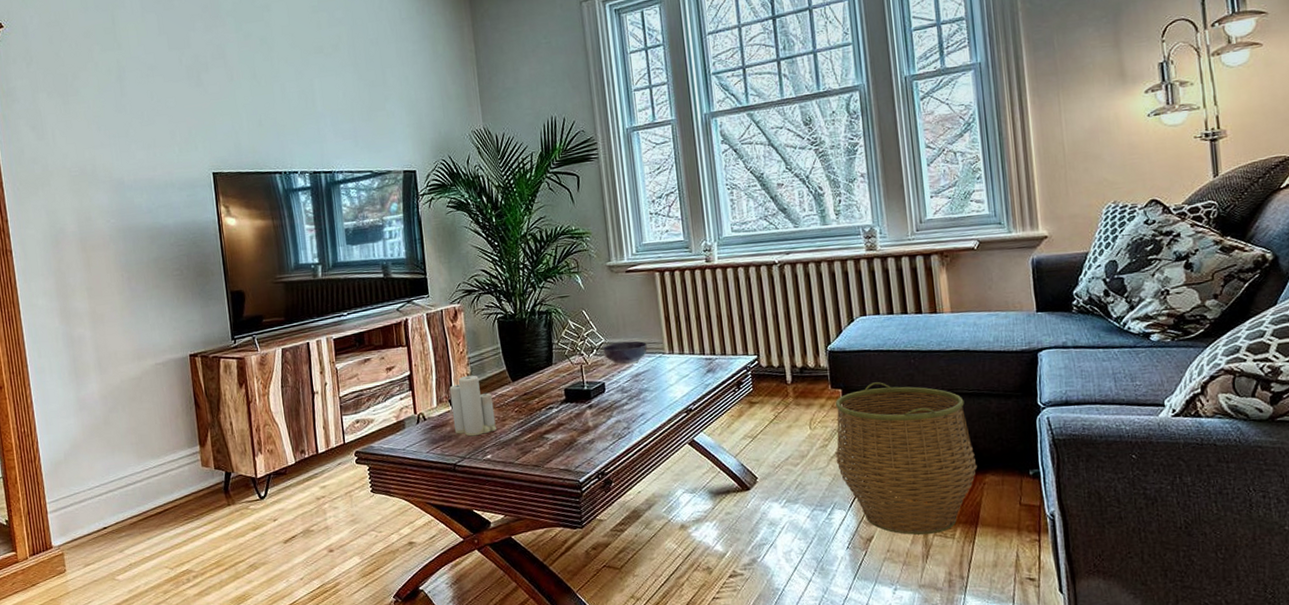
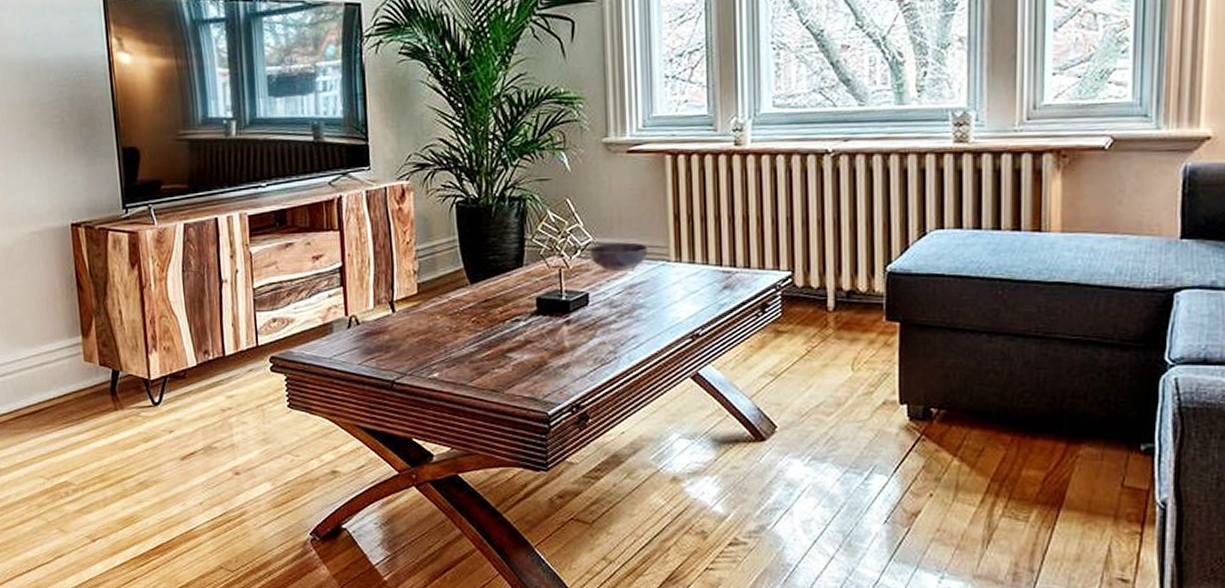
candle: present [449,374,498,437] -> none [390,271,448,349]
basket: present [835,382,977,535] -> none [882,317,1071,513]

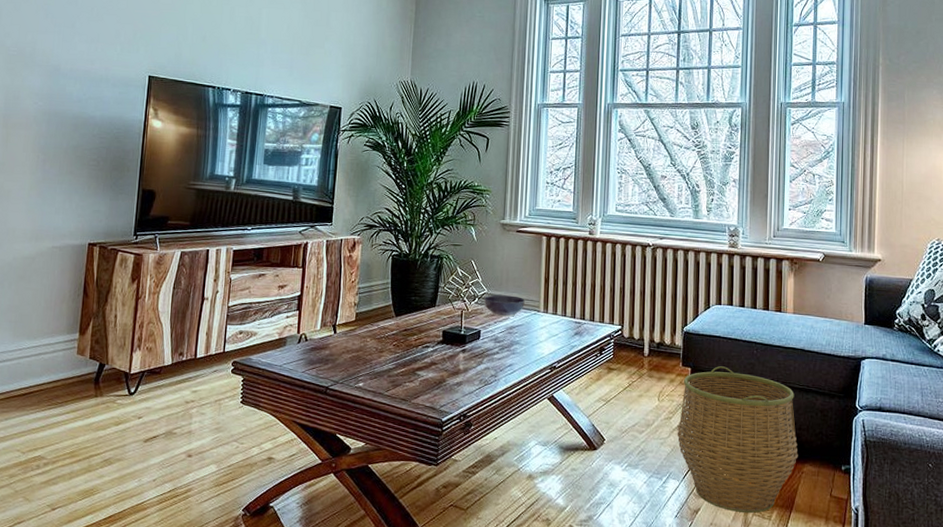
basket: none [882,317,1071,513] -> present [677,366,798,513]

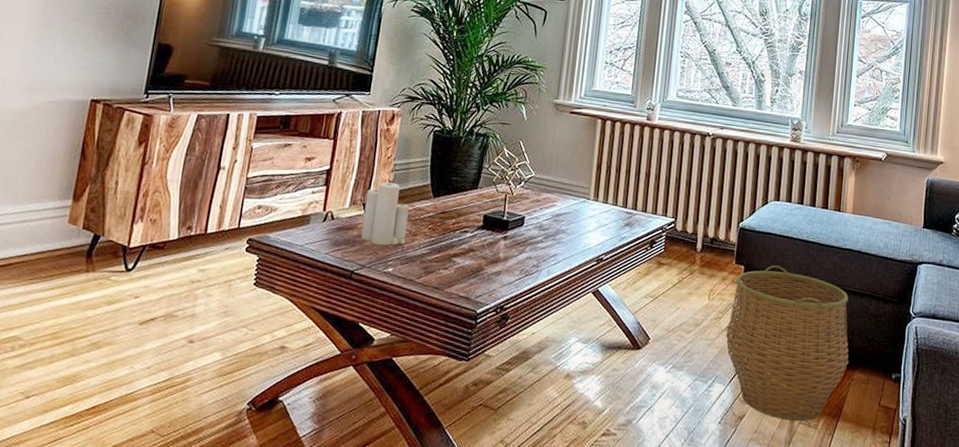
candle: none [332,303,375,363] -> present [360,181,410,246]
bowl: present [483,294,525,317] -> none [530,179,574,204]

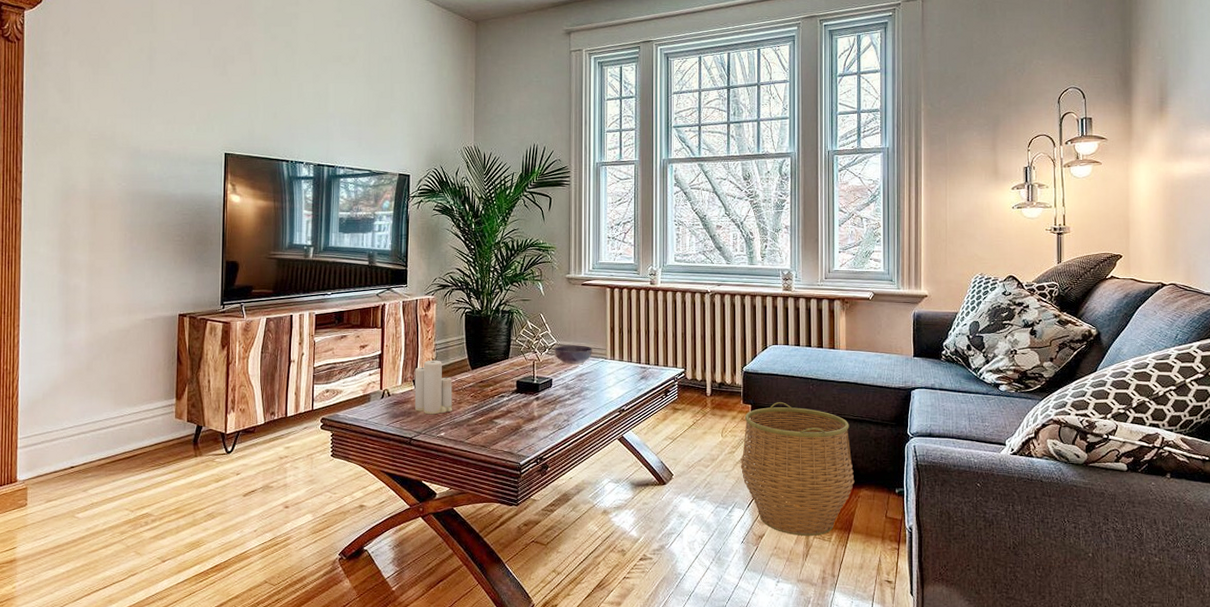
bowl: none [530,179,574,204] -> present [554,345,592,365]

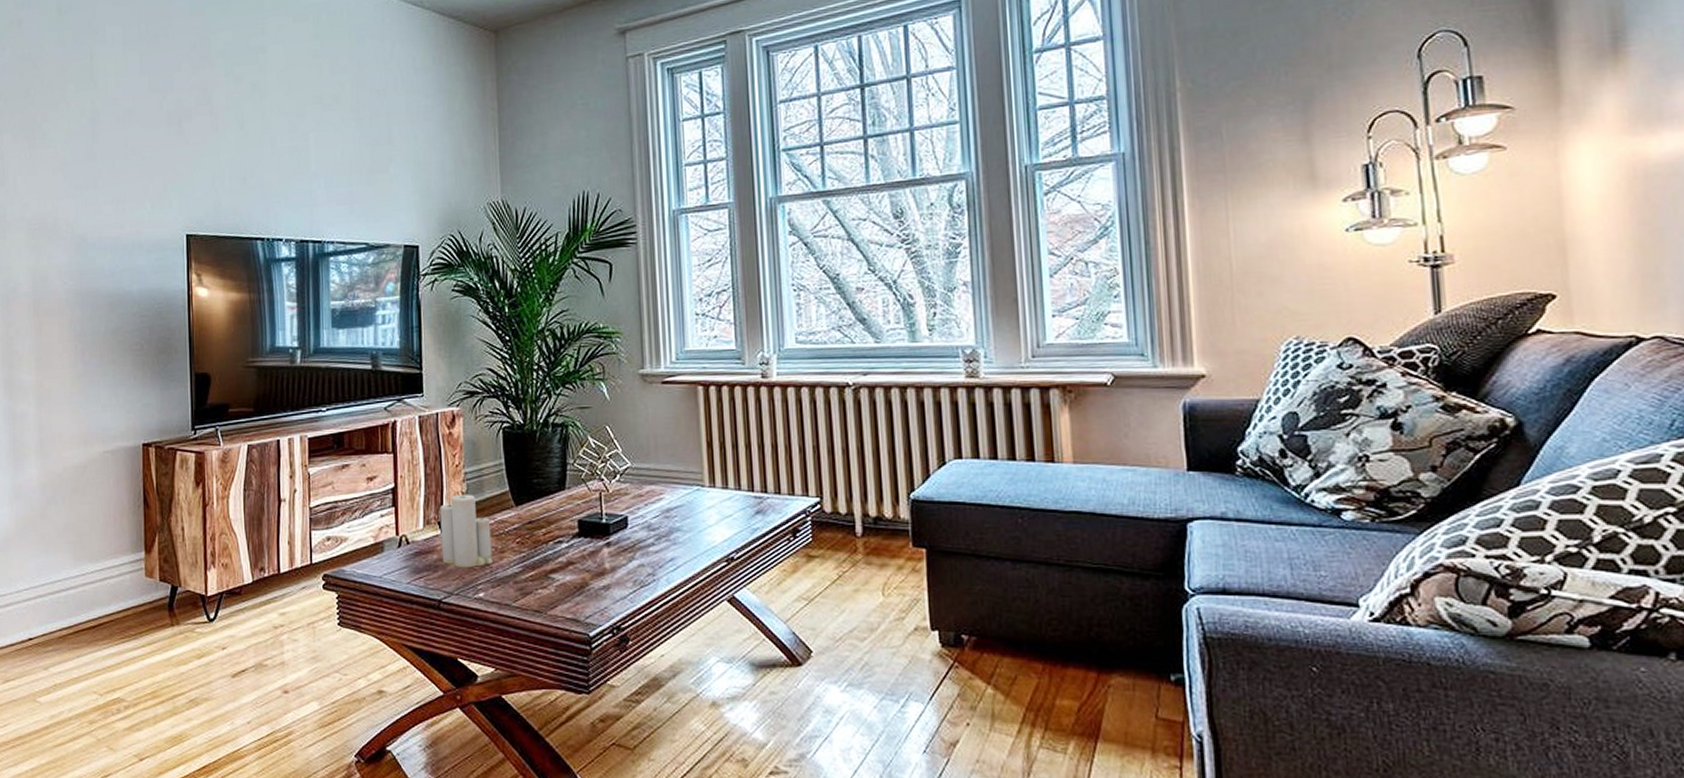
bowl: present [554,345,592,365] -> none [627,468,683,496]
basket: present [740,402,855,536] -> none [914,544,1101,744]

